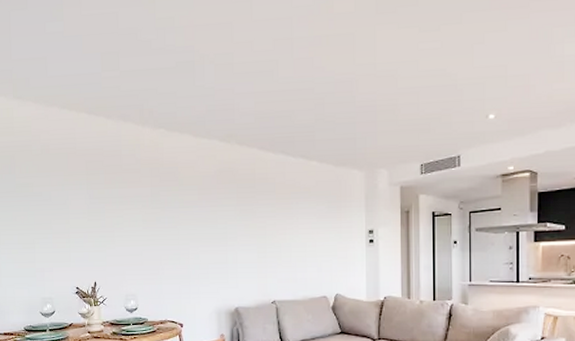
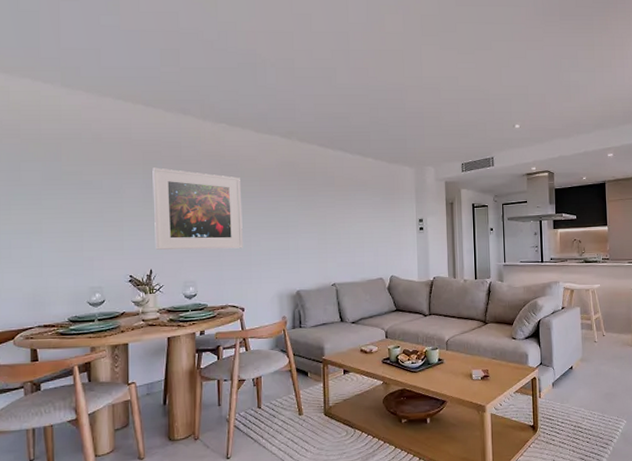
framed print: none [95,177,182,263] -> present [152,167,243,250]

